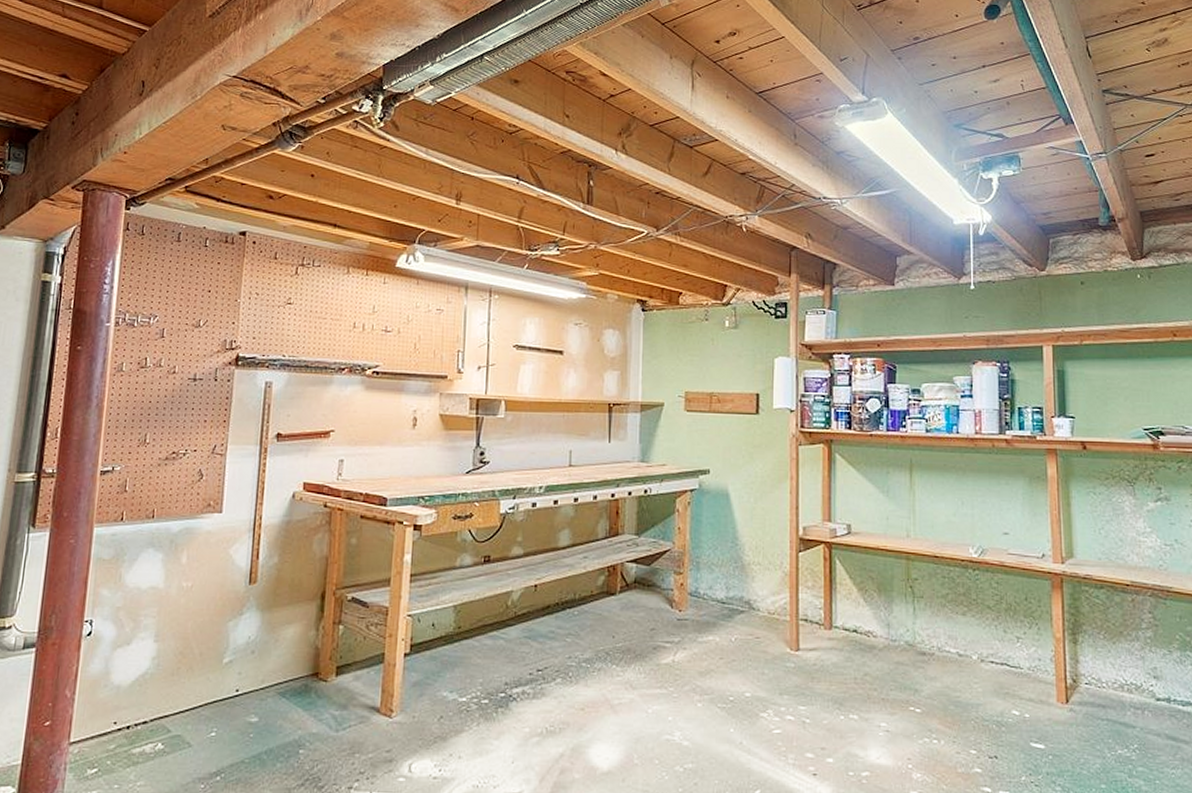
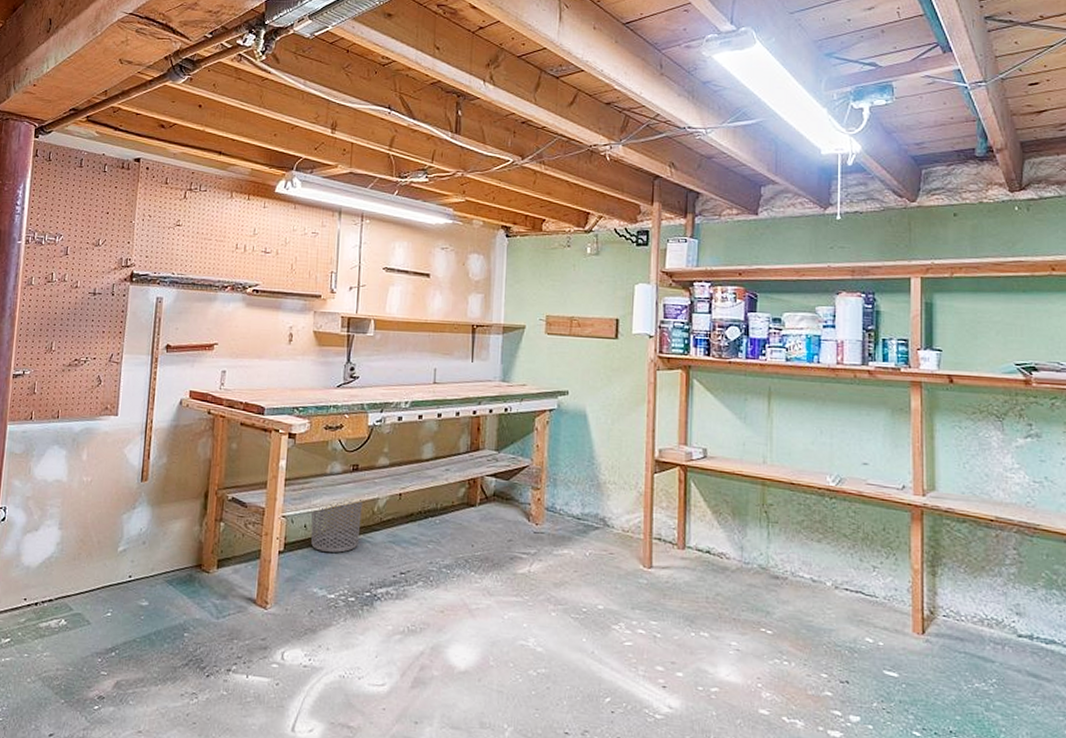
waste bin: none [439,593,495,652] -> present [310,500,362,553]

